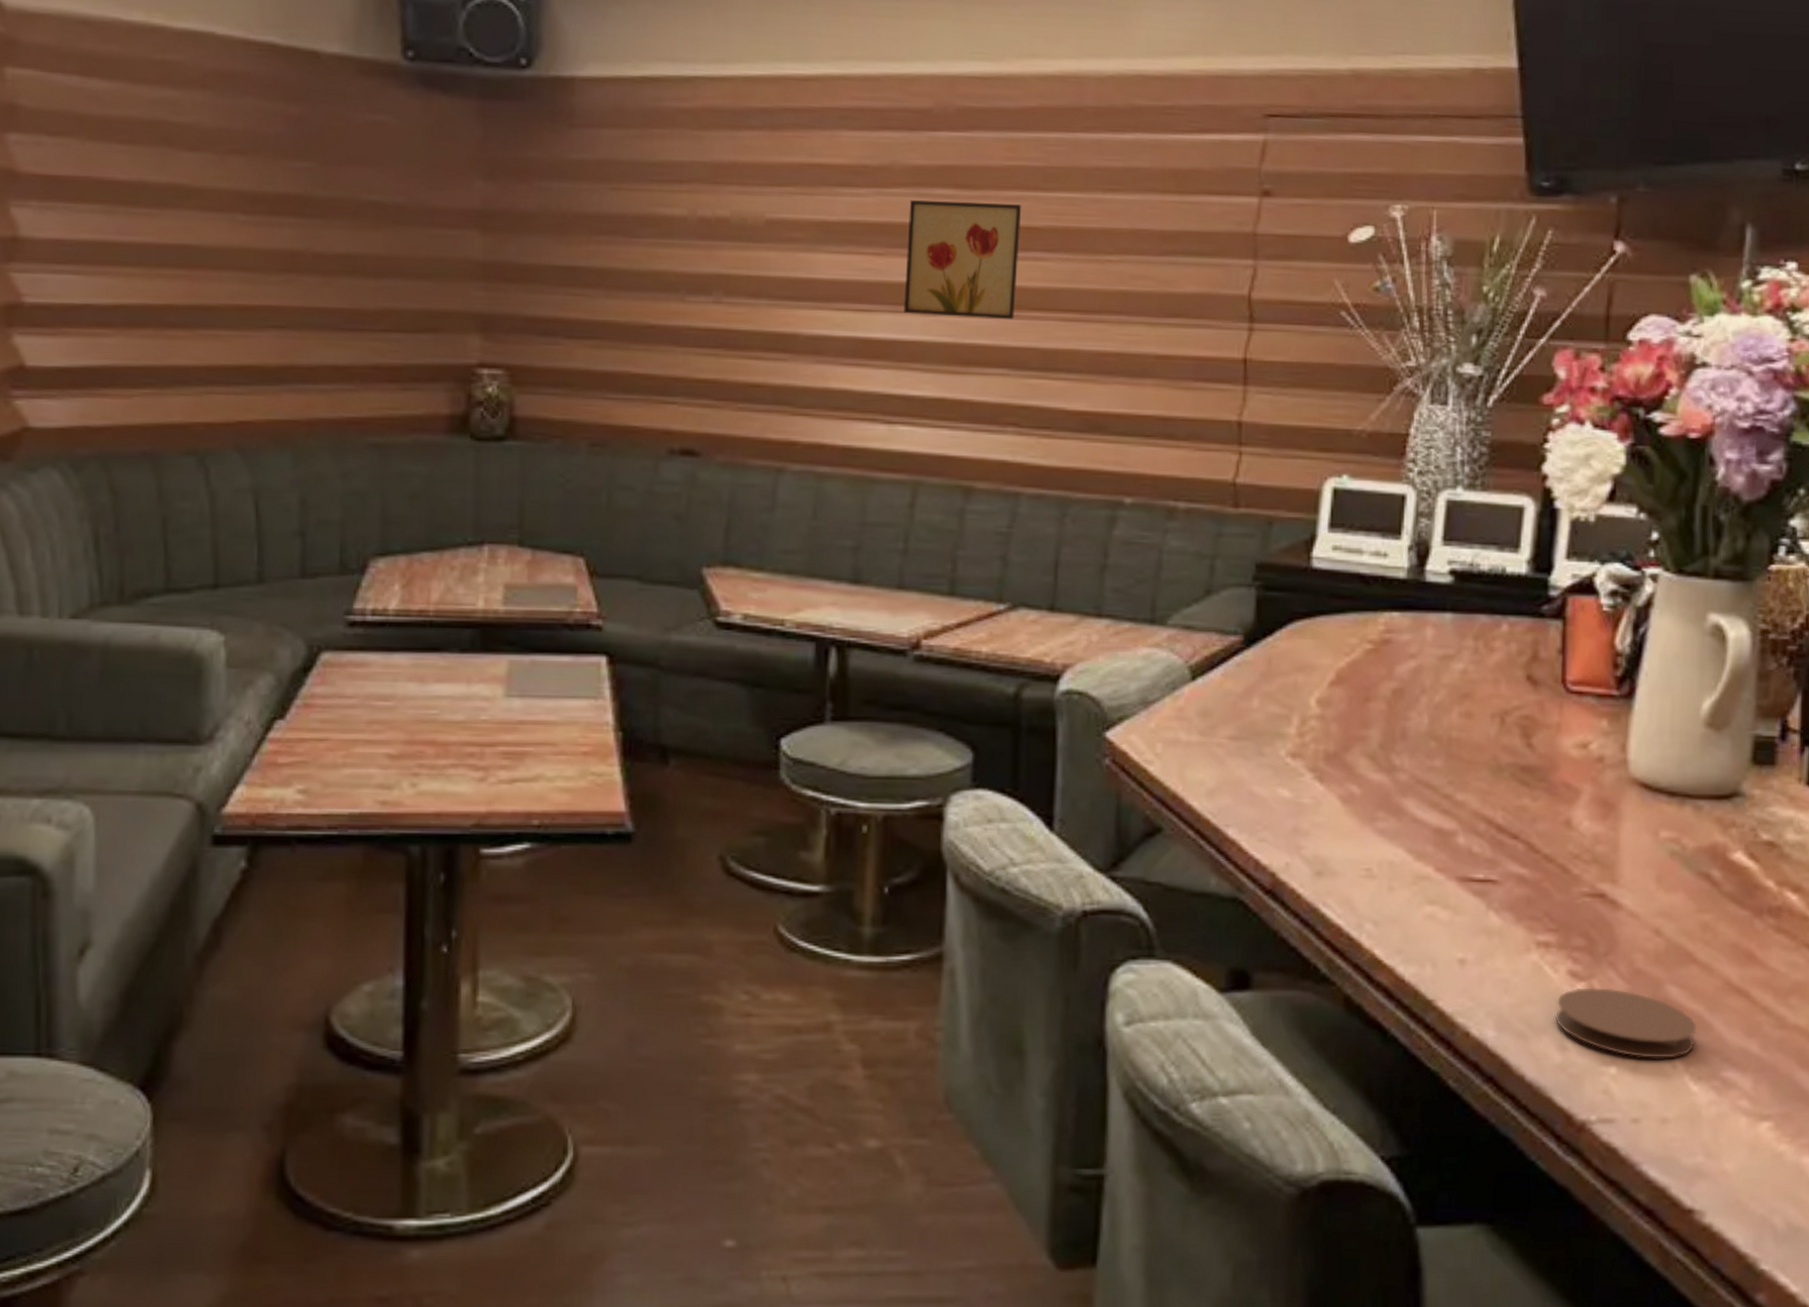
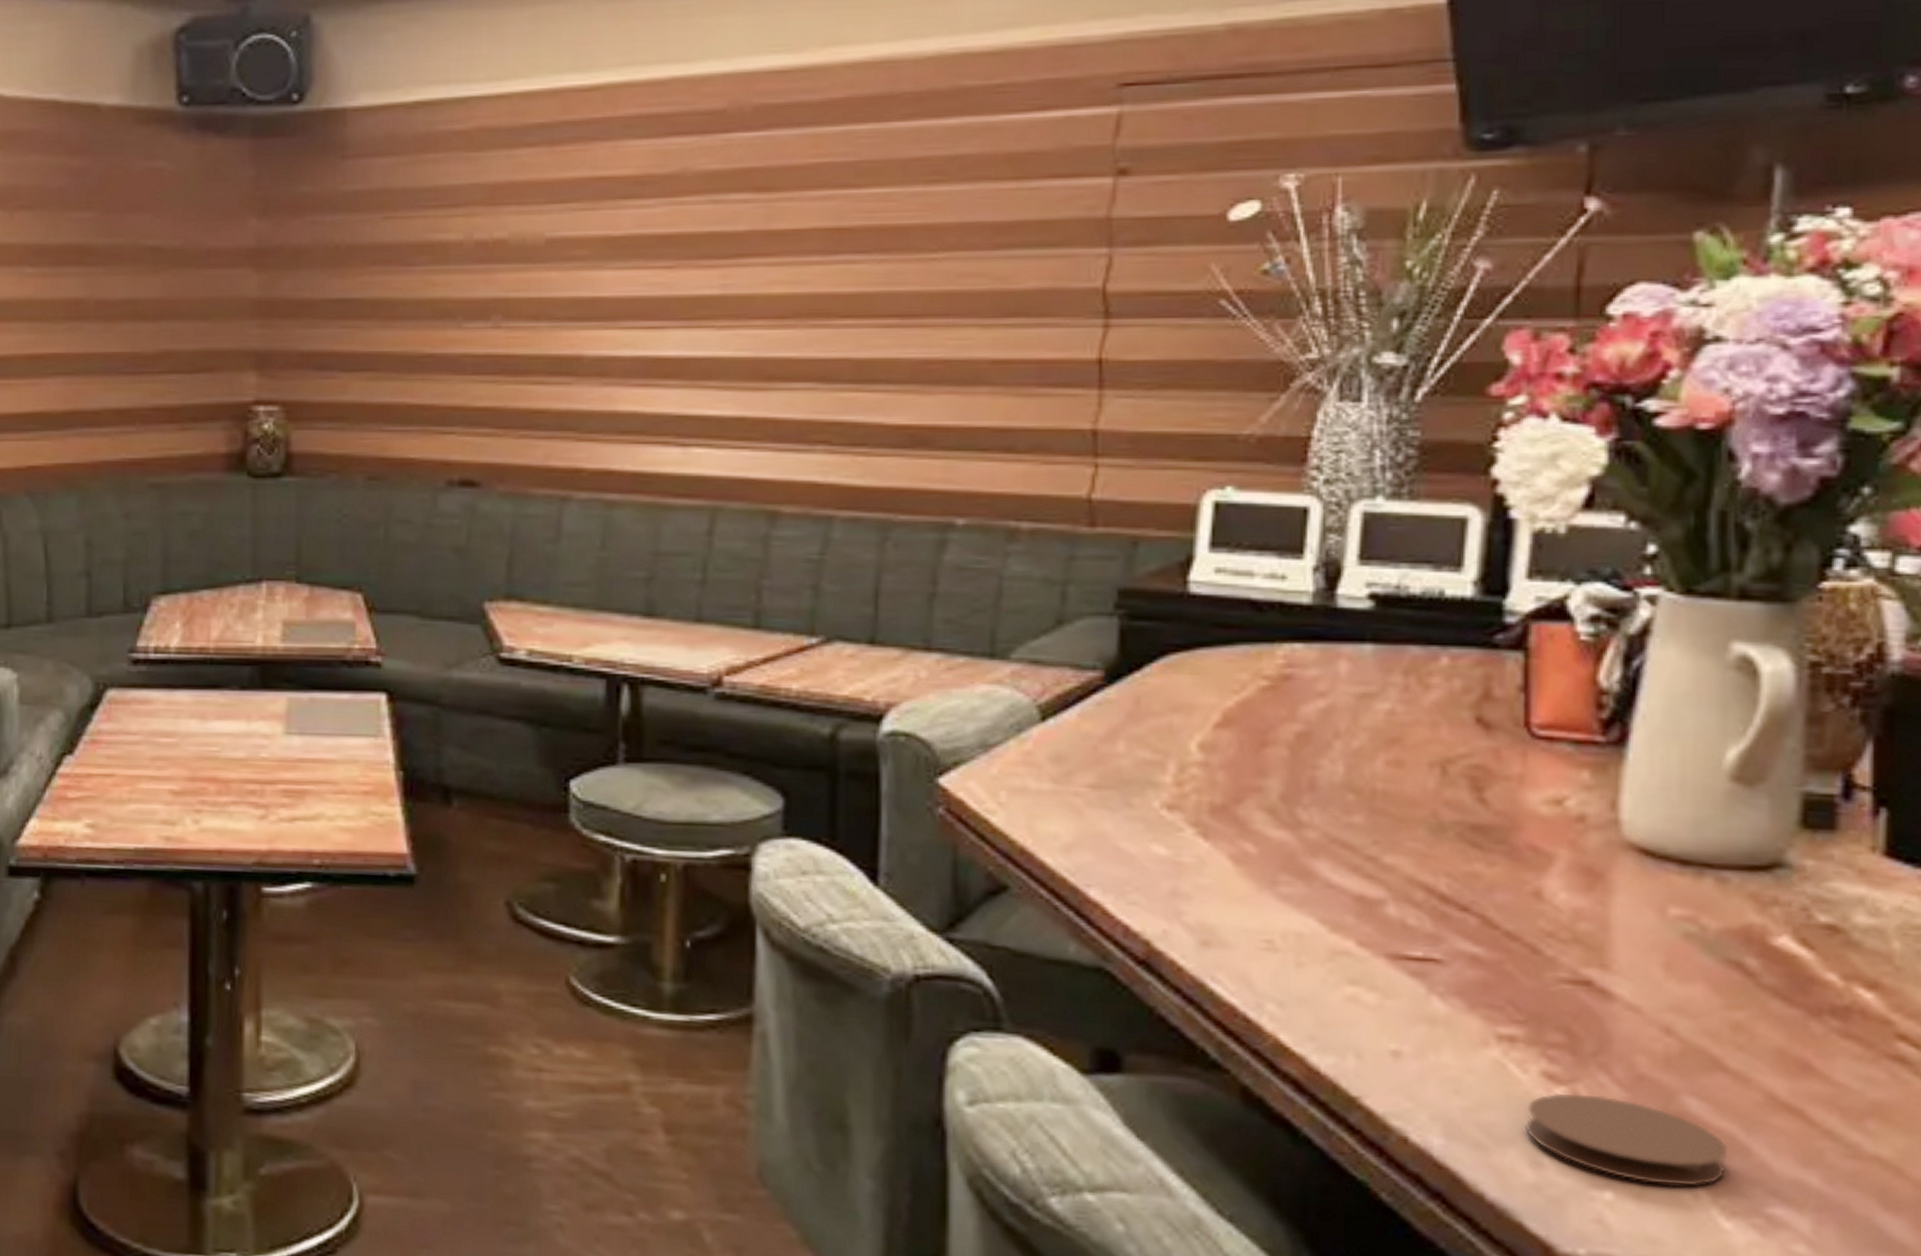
wall art: present [904,200,1022,319] -> none [698,204,830,330]

